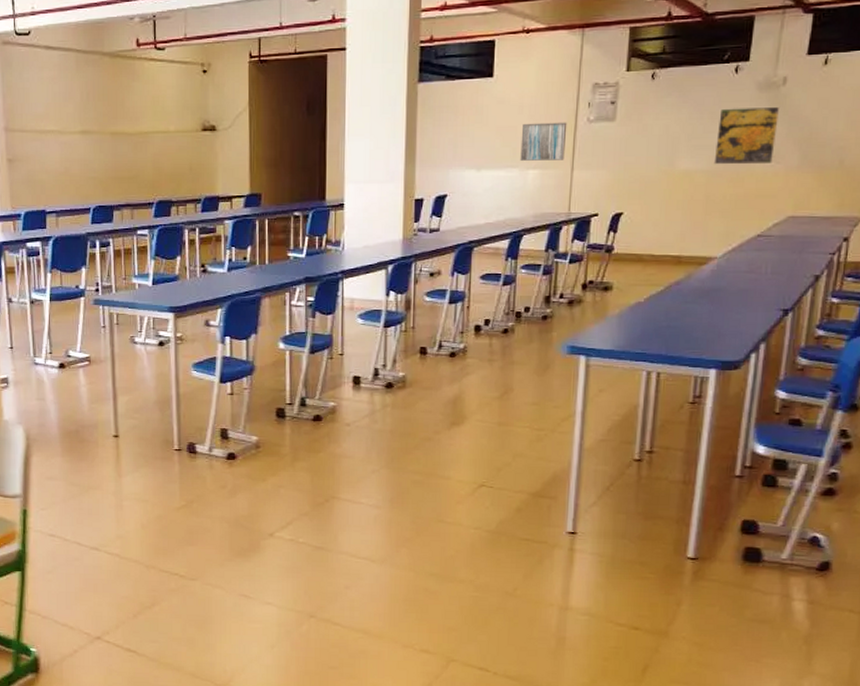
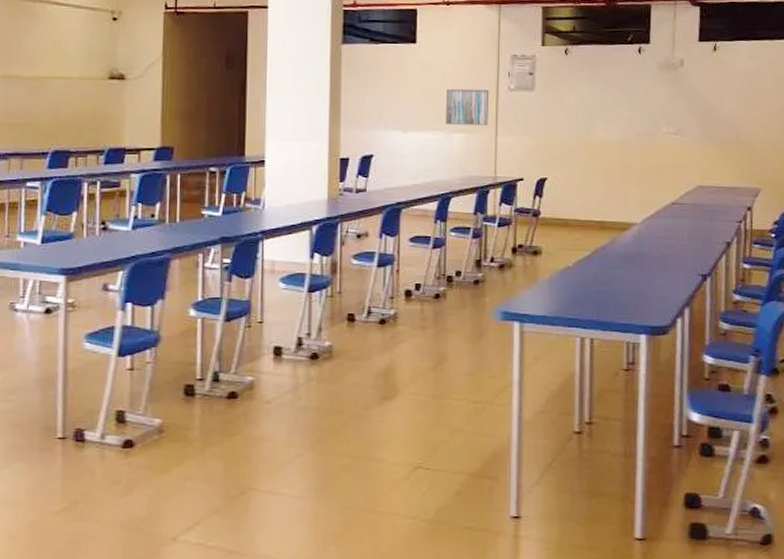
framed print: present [713,106,780,165] -> none [626,84,681,137]

